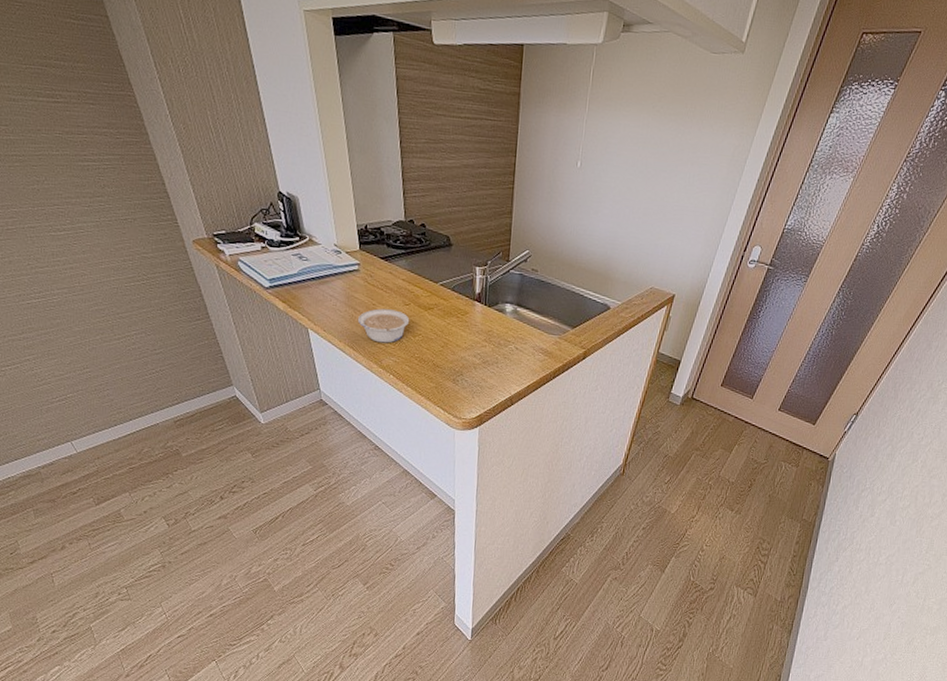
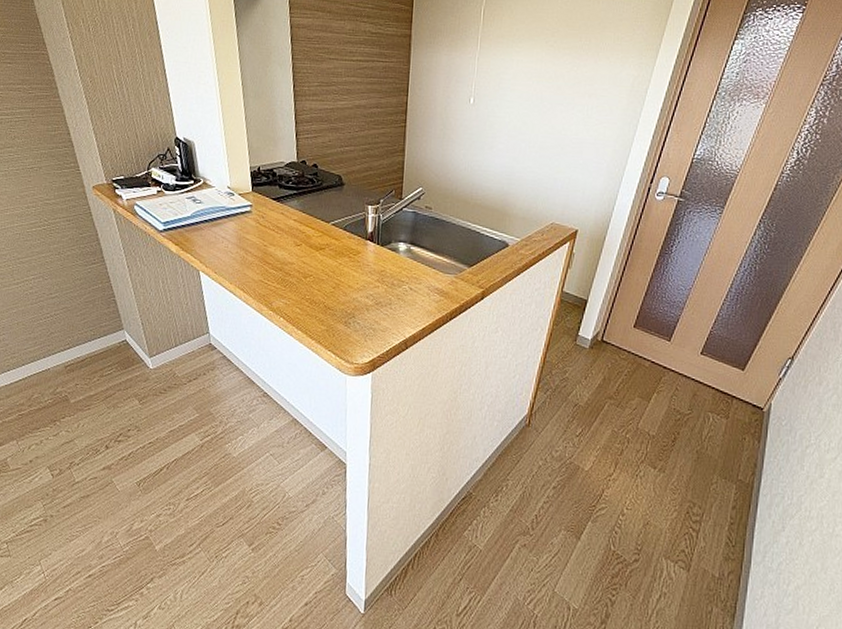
legume: present [357,308,410,343] -> none [248,249,301,285]

